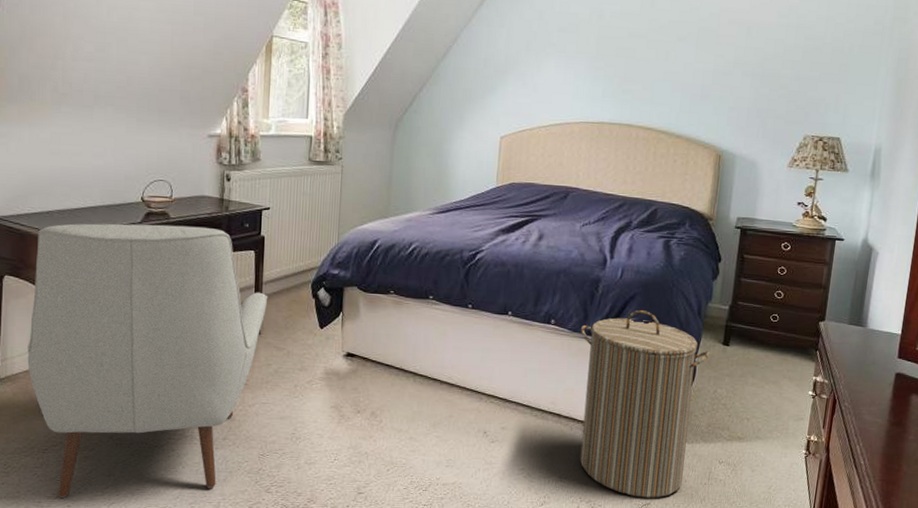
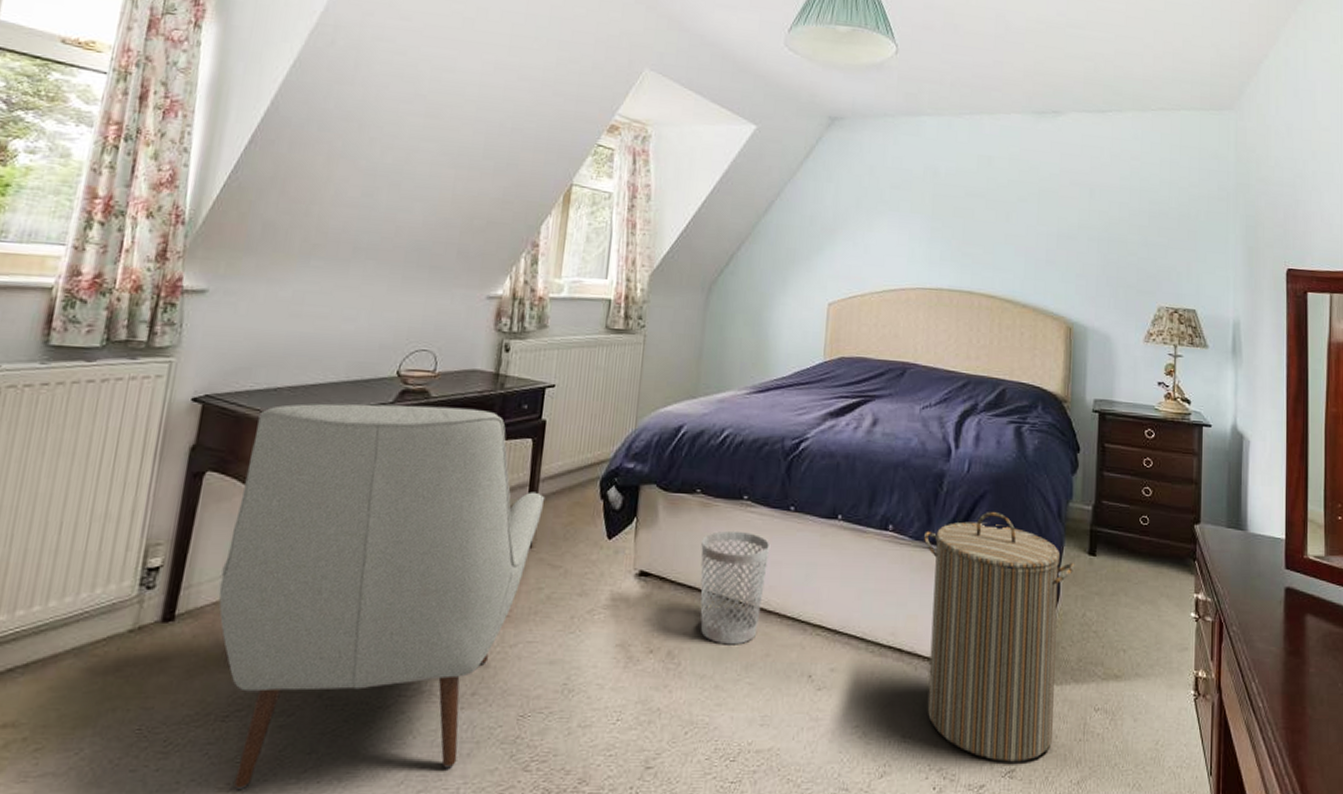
wastebasket: none [395,323,452,409] -> present [700,530,771,645]

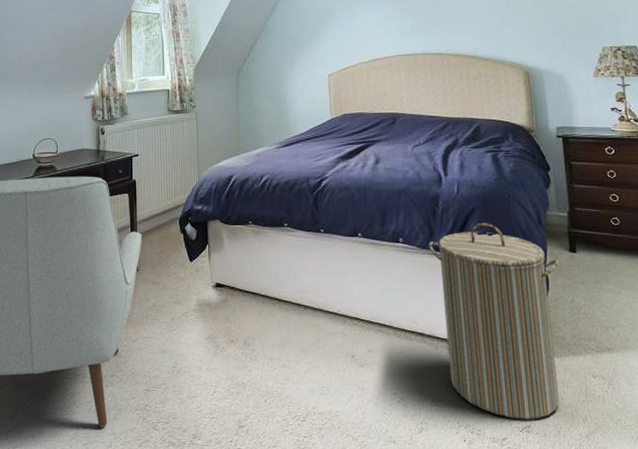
wastebasket: present [700,530,771,645] -> none [258,250,310,335]

